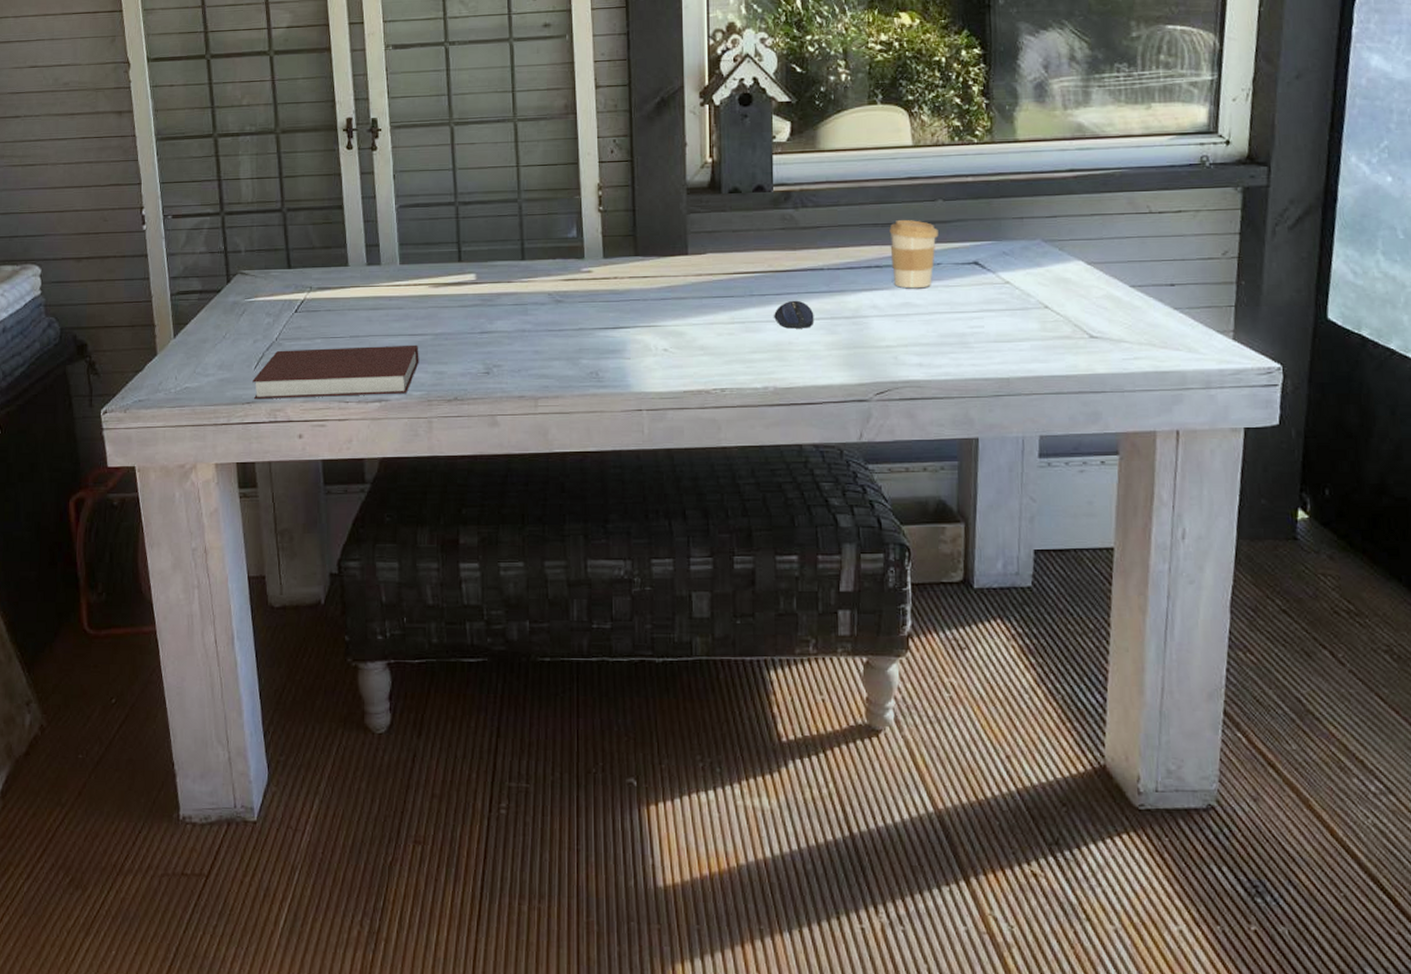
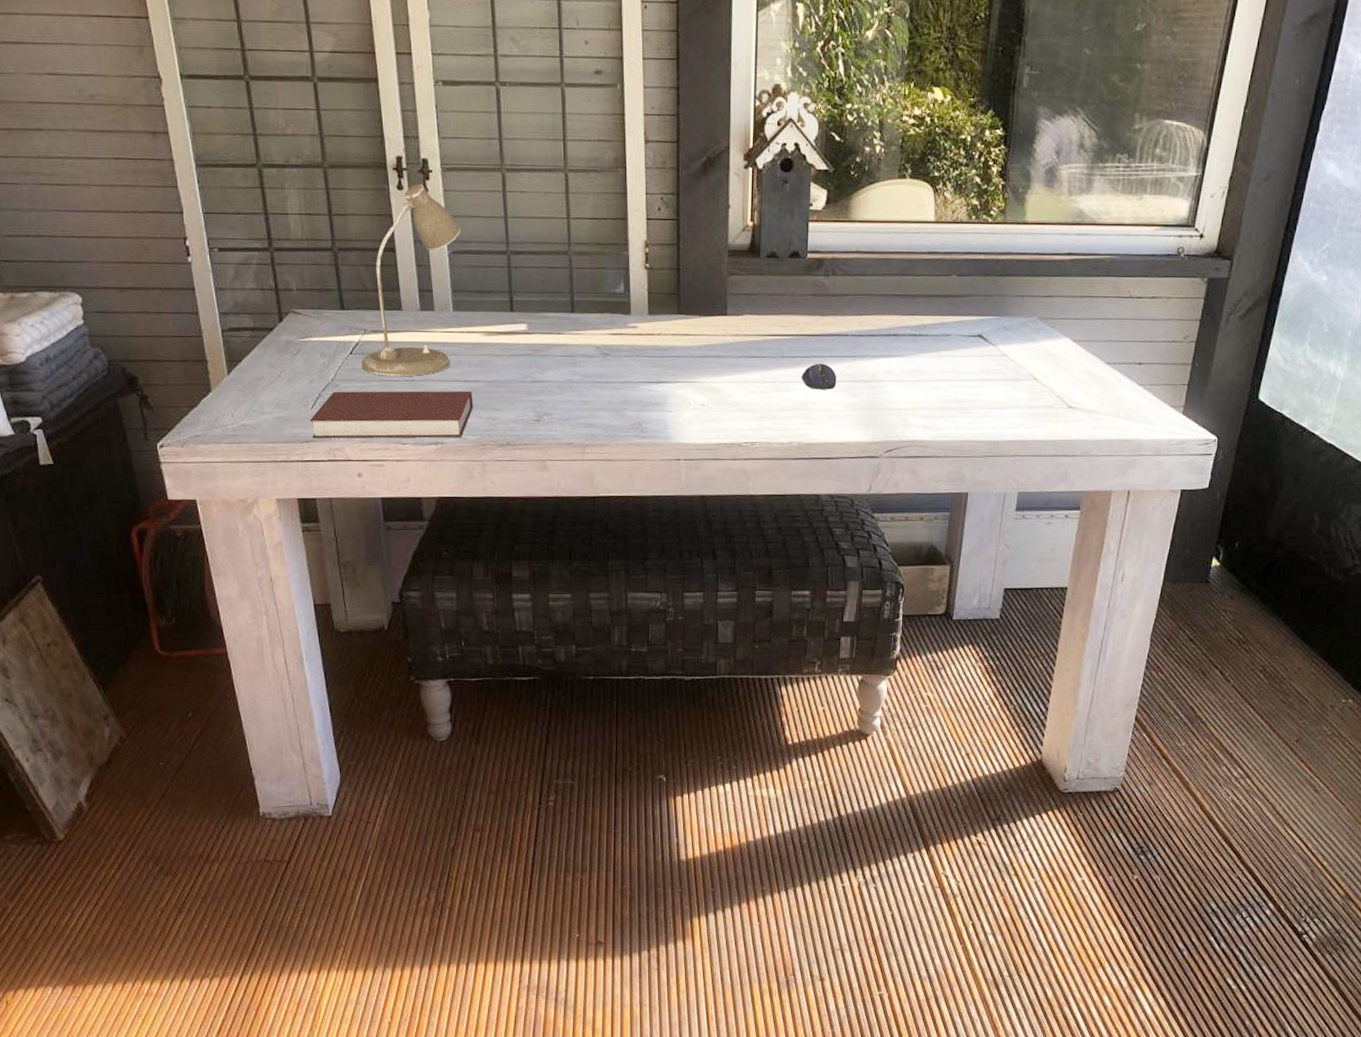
desk lamp: none [306,143,408,333] -> present [362,184,460,377]
coffee cup: present [889,220,939,289] -> none [907,292,951,357]

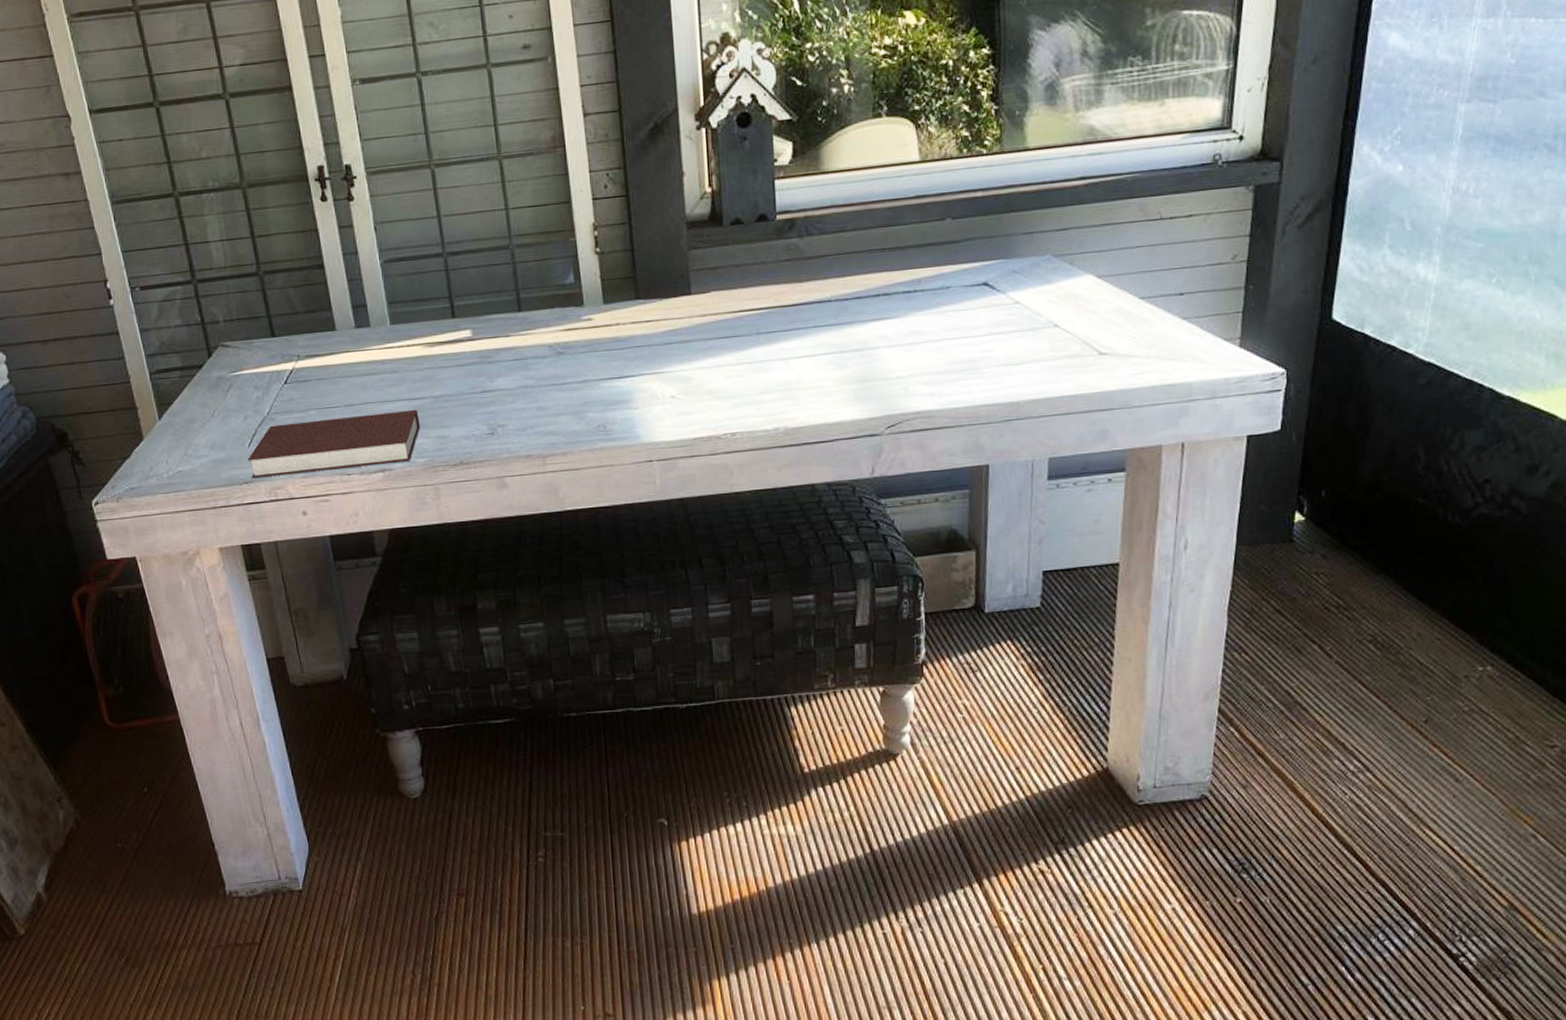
desk lamp: present [362,184,460,377] -> none [297,192,392,404]
computer mouse: present [802,363,837,390] -> none [782,335,823,366]

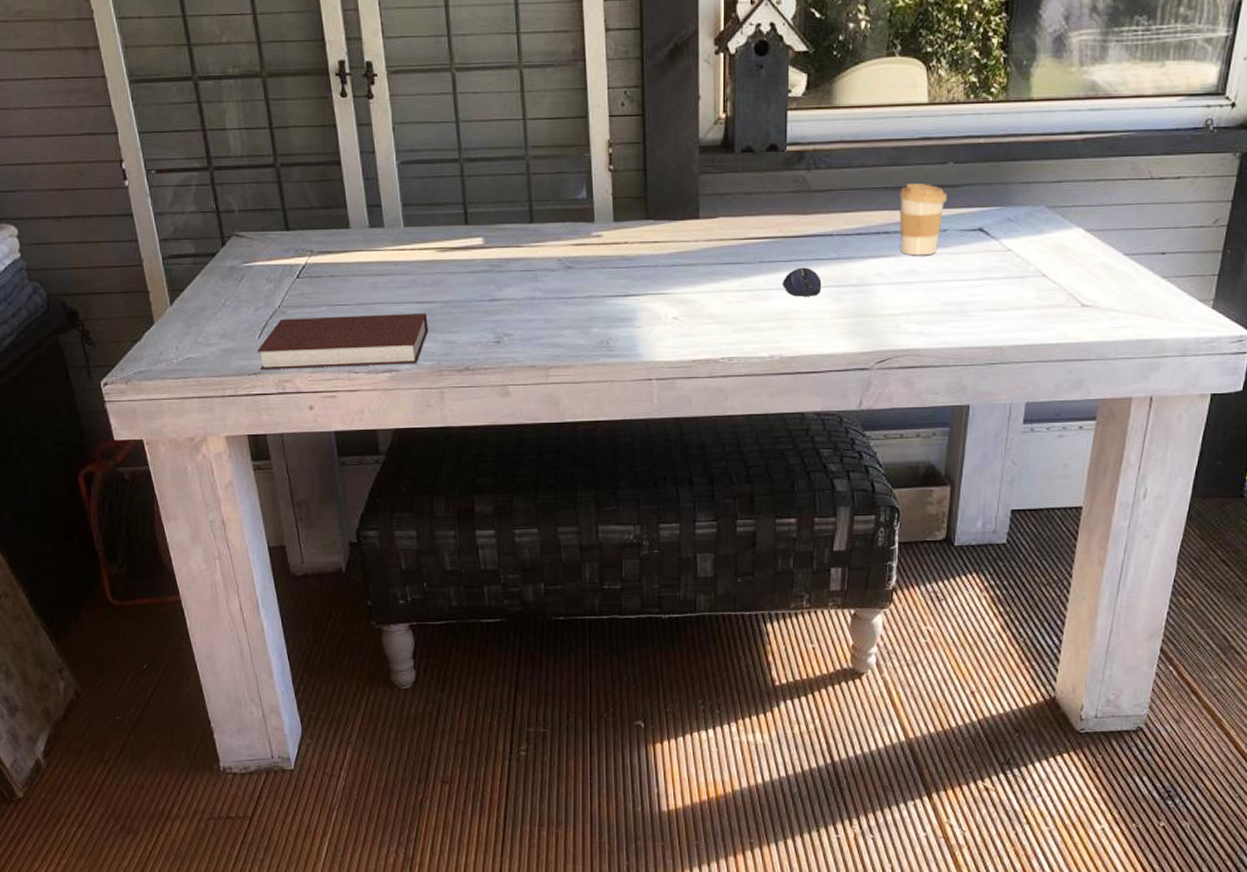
computer mouse: none [782,335,823,366] -> present [783,267,822,297]
coffee cup: none [897,242,948,316] -> present [899,184,947,256]

